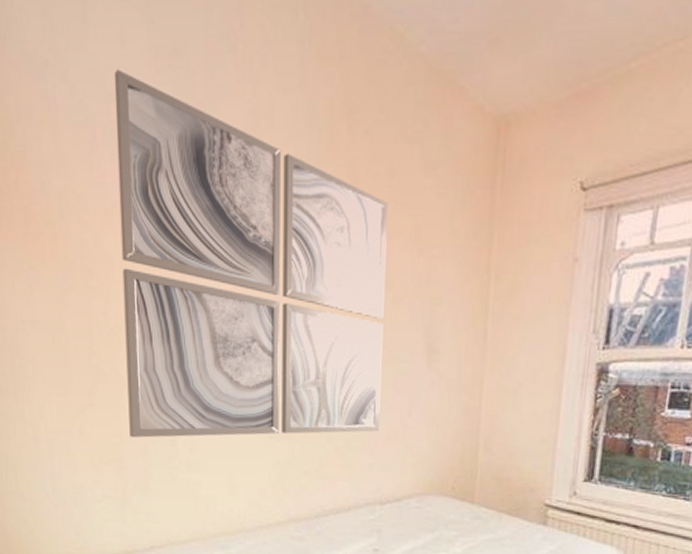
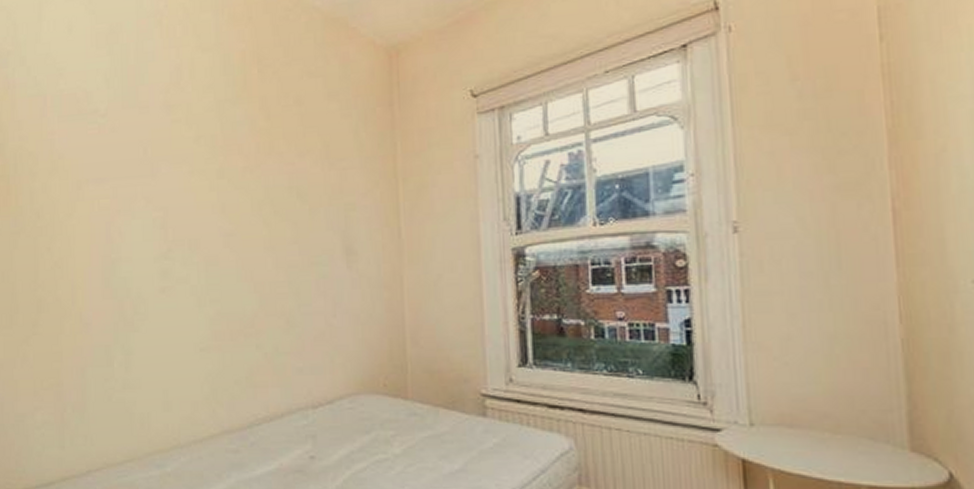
wall art: present [113,69,388,438] -> none [62,50,306,362]

